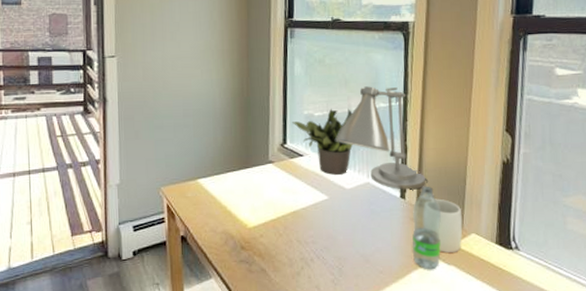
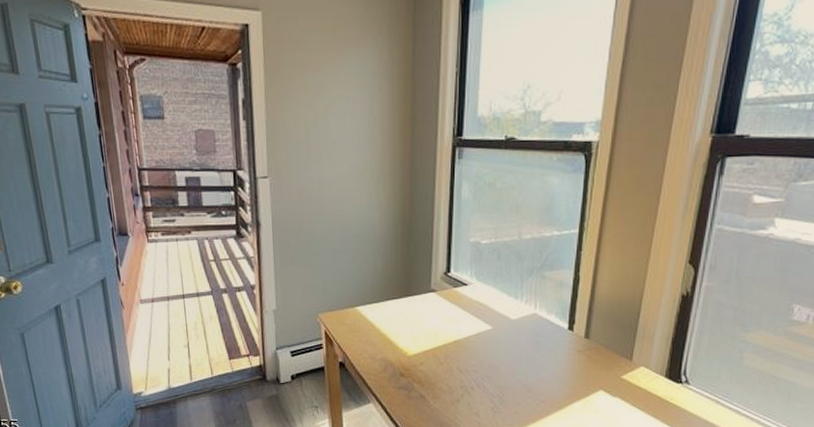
potted plant: present [291,108,353,175] -> none [456,236,523,305]
desk lamp: present [335,86,429,190] -> none [503,212,600,322]
bottle: present [412,186,441,270] -> none [576,318,610,401]
mug: present [435,198,463,253] -> none [605,331,633,385]

